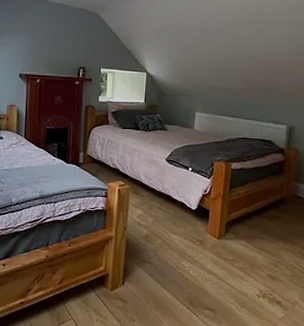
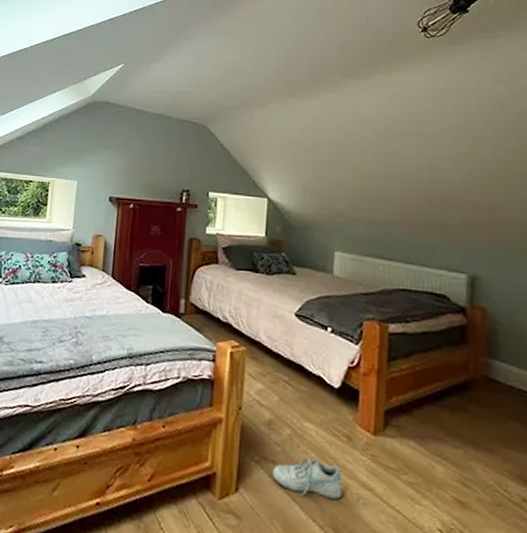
shoe: none [148,258,196,284] -> present [271,457,342,501]

